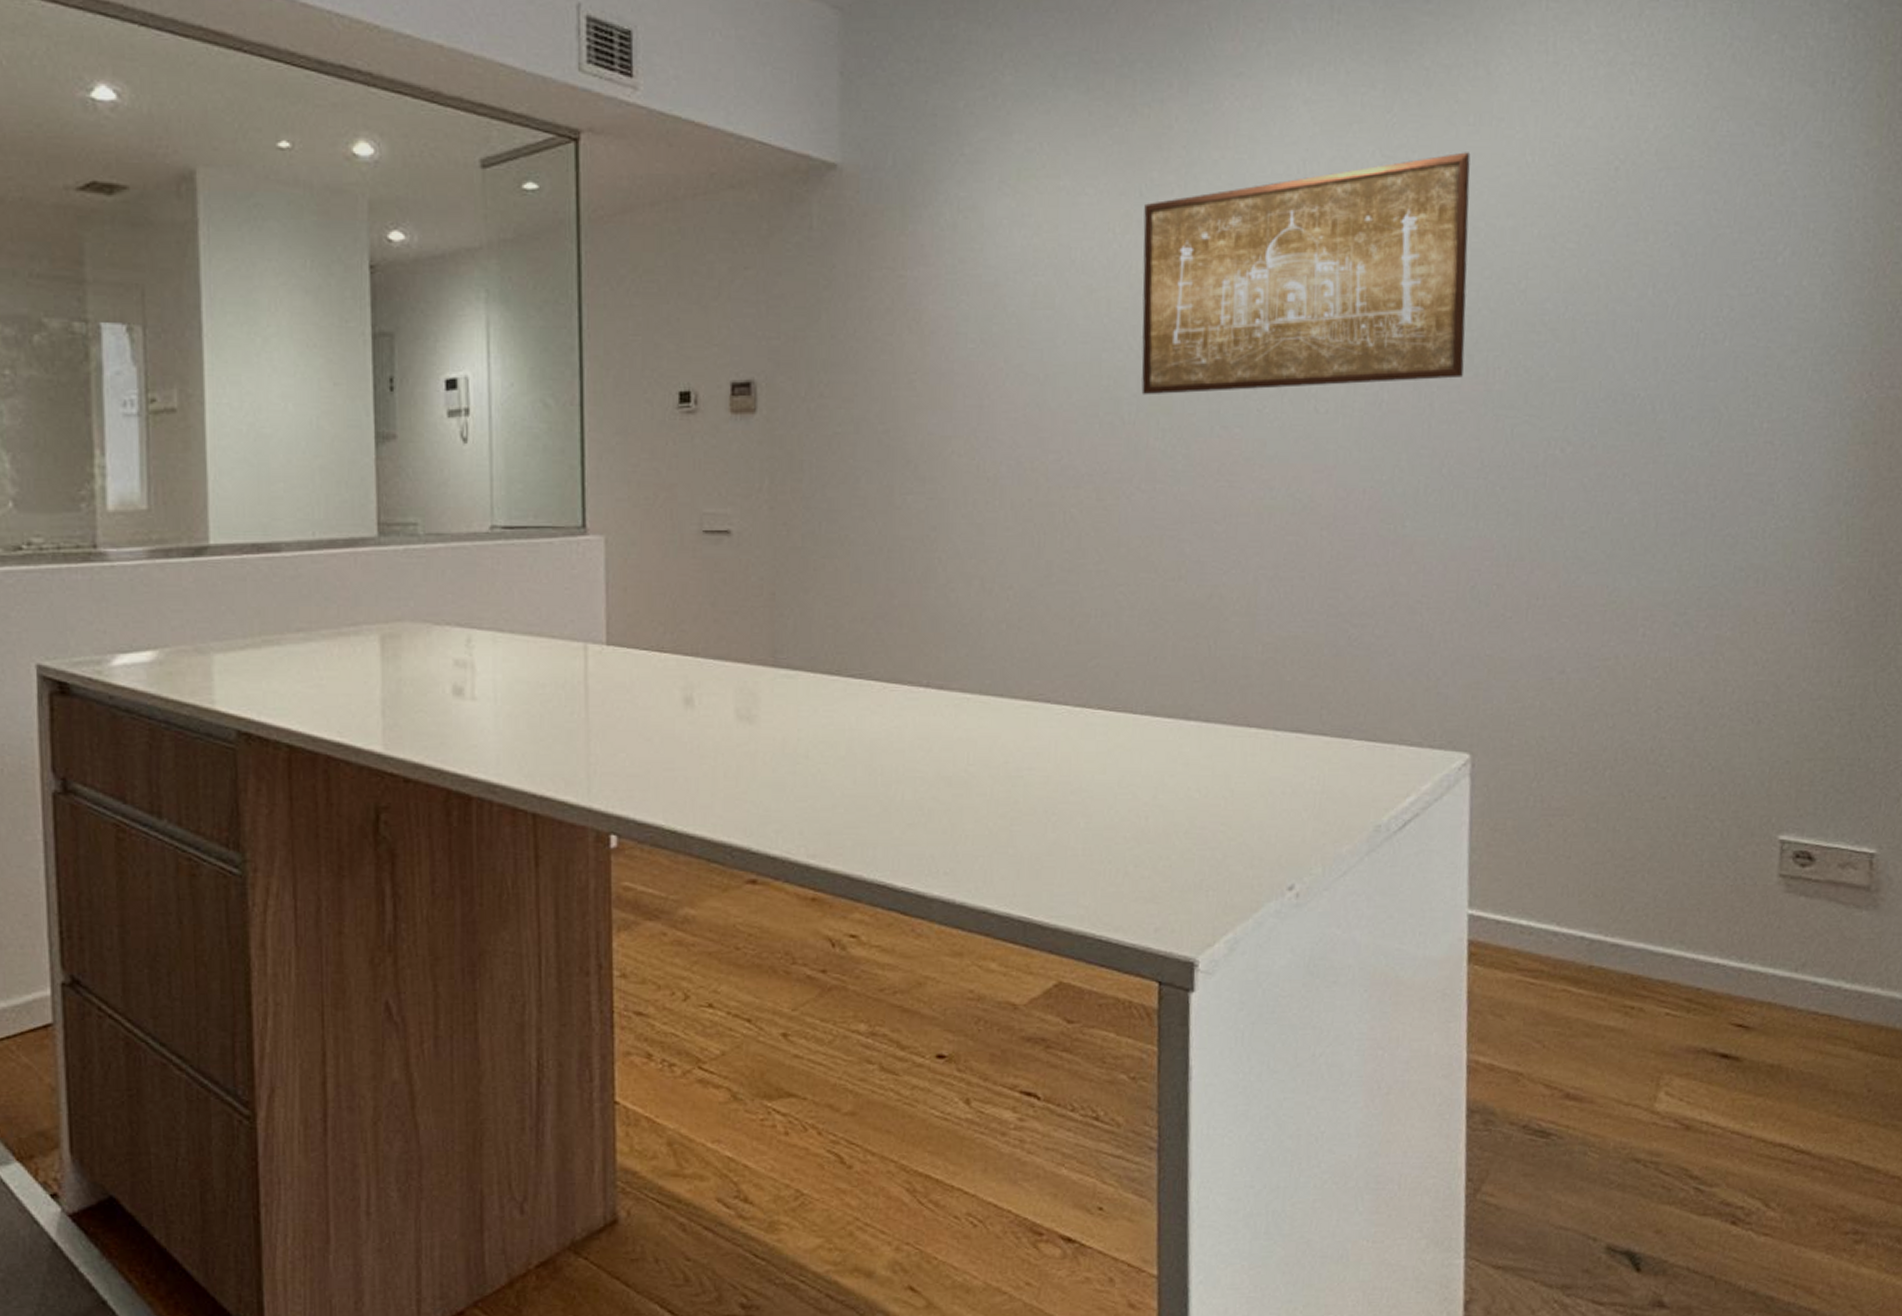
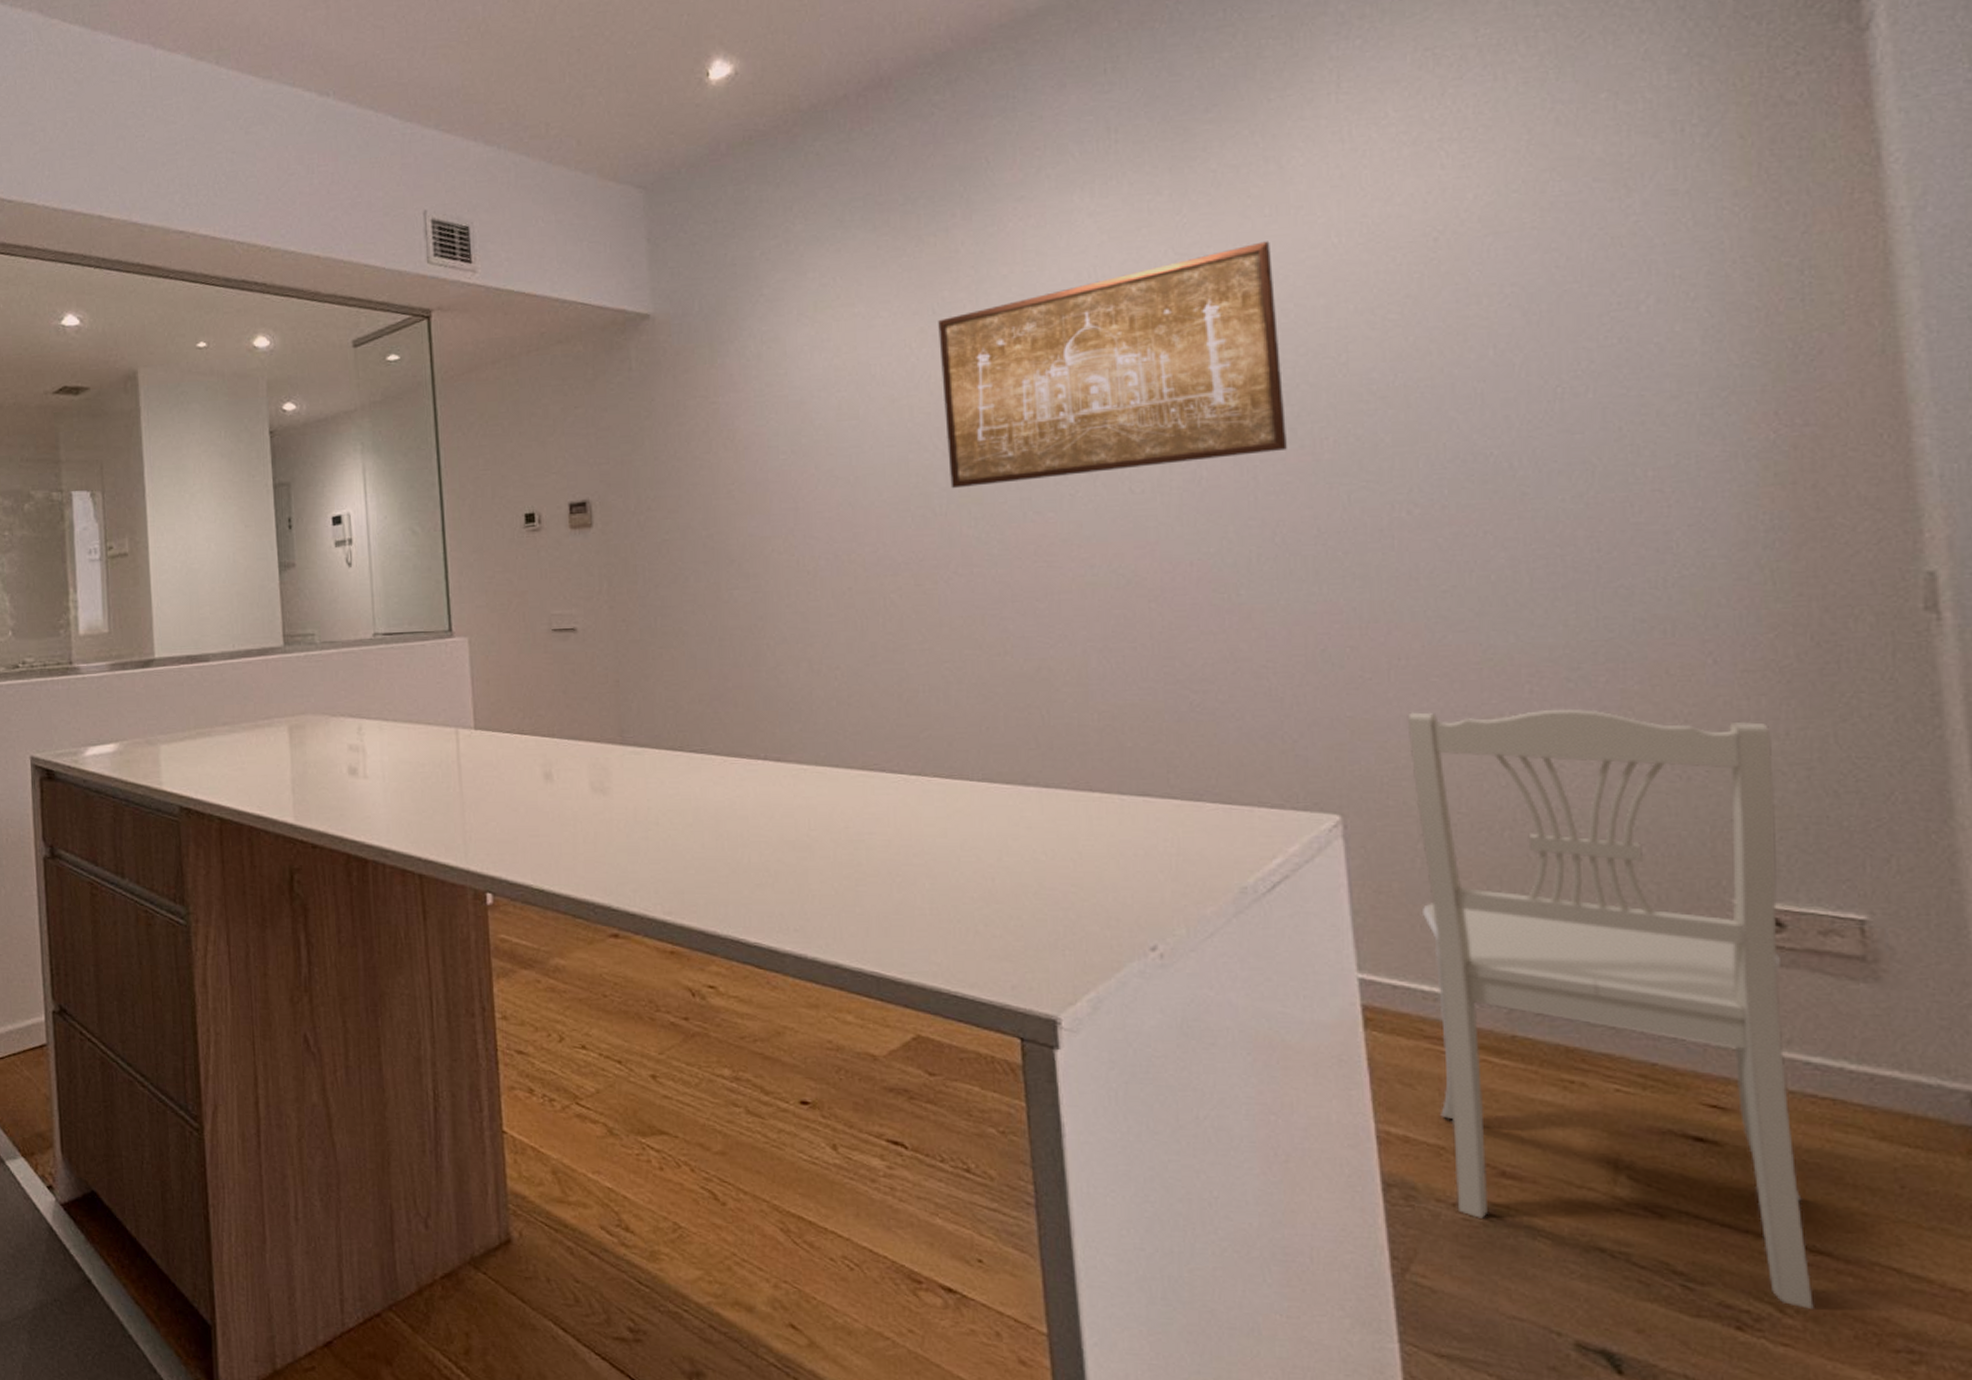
dining chair: none [1523,652,1827,1202] -> present [1407,708,1814,1309]

